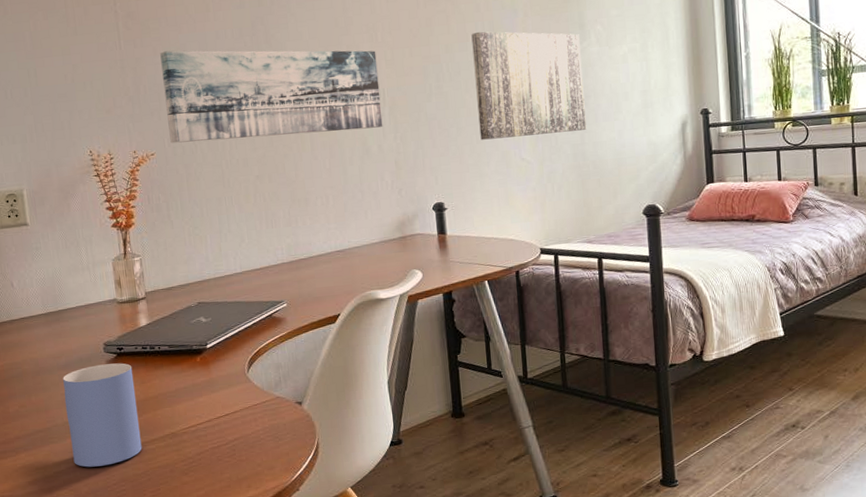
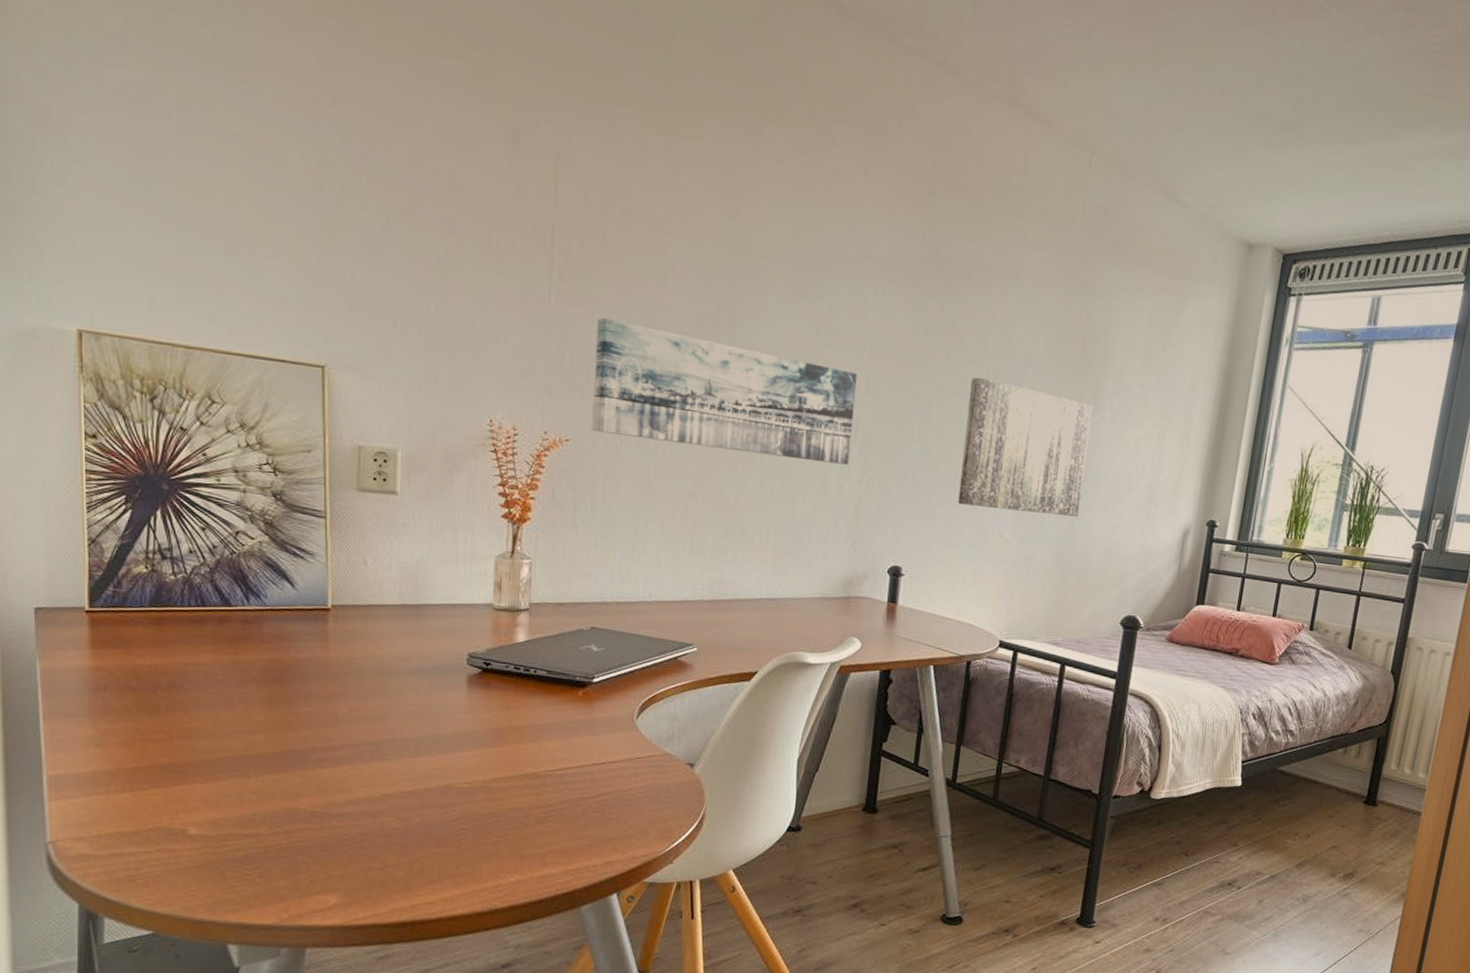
mug: present [63,363,142,467] -> none [408,677,499,797]

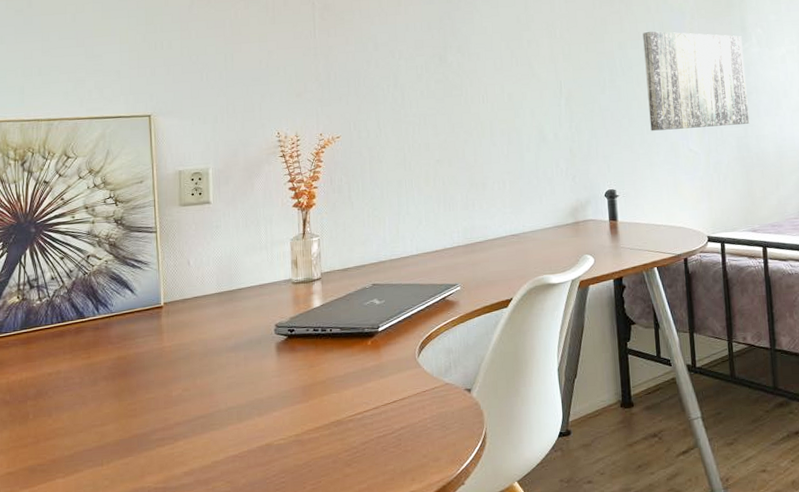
wall art: present [592,317,858,465] -> none [352,40,559,127]

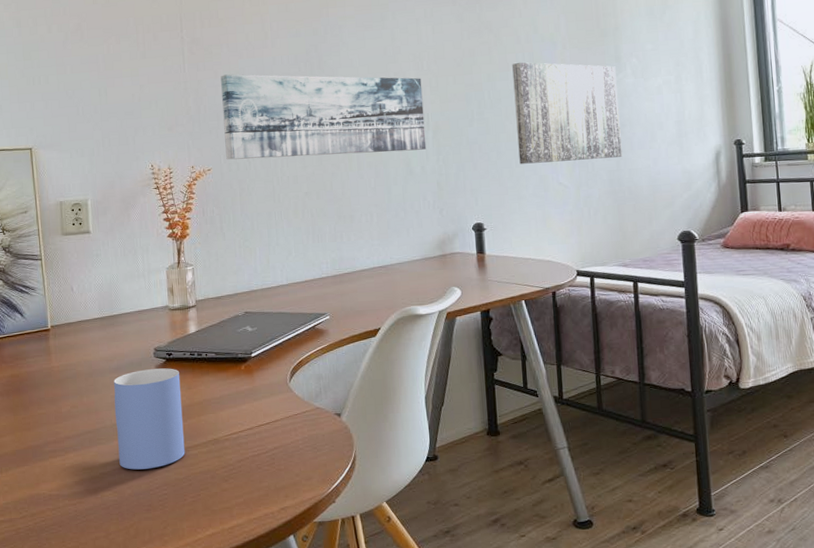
mug: none [230,345,306,457] -> present [114,368,185,470]
wall art: none [352,40,559,127] -> present [220,74,427,160]

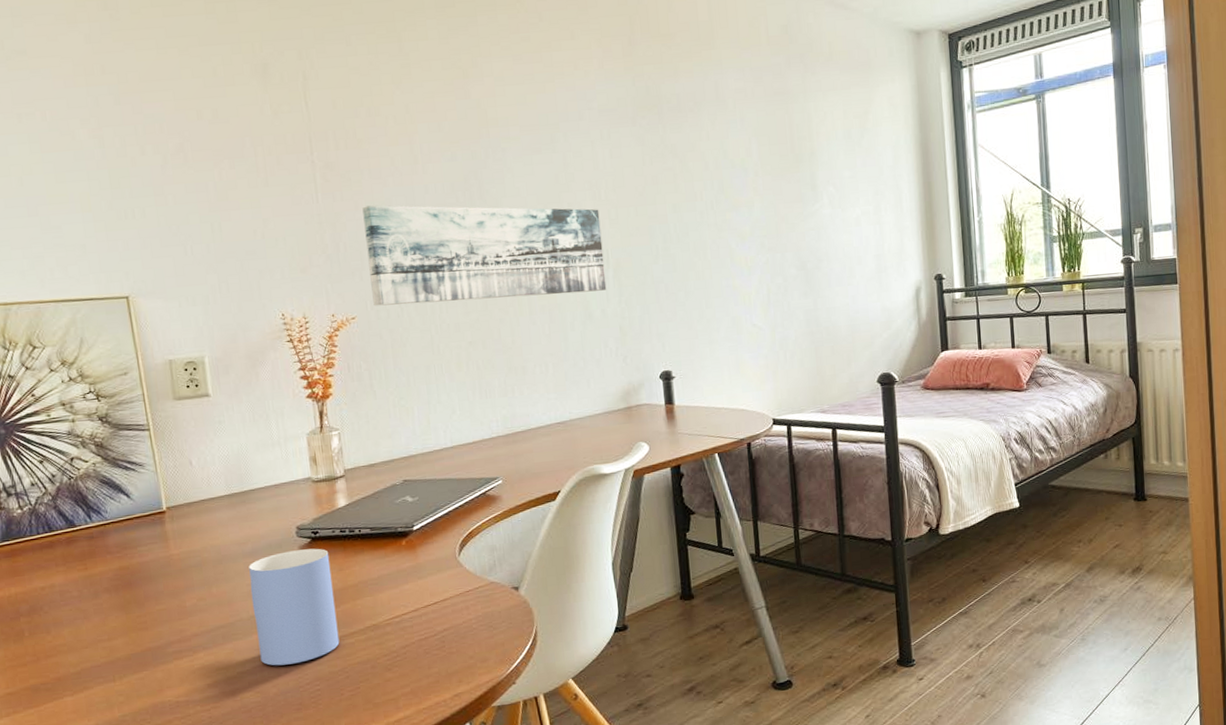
wall art: present [512,62,623,164] -> none [700,190,820,305]

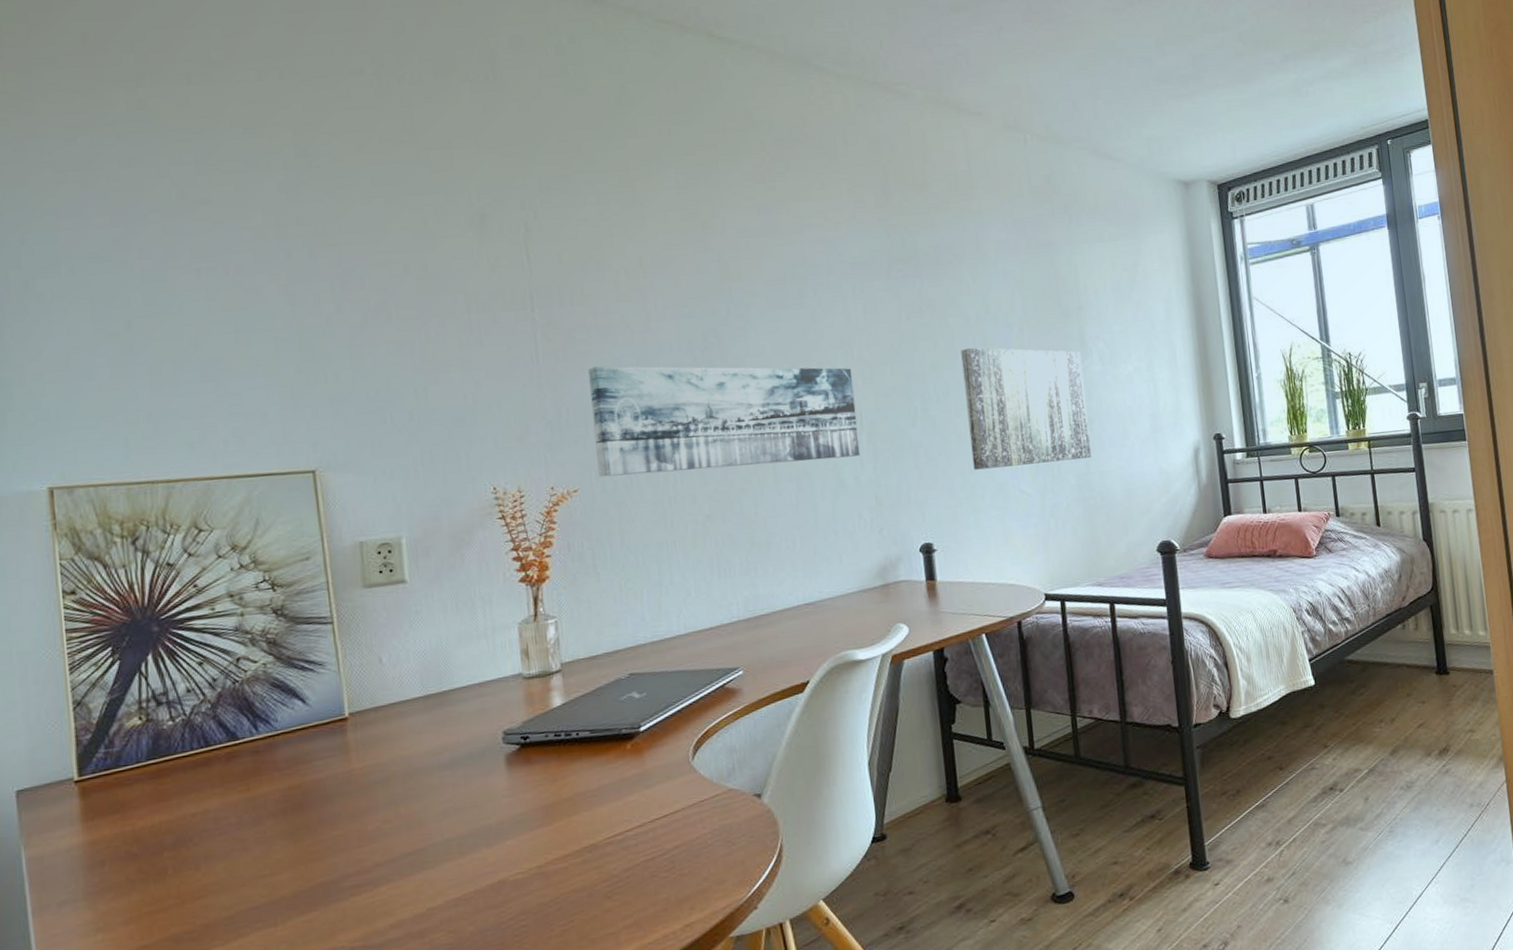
mug: present [249,548,340,666] -> none [445,756,551,899]
wall art: none [700,190,820,305] -> present [961,347,1092,470]

